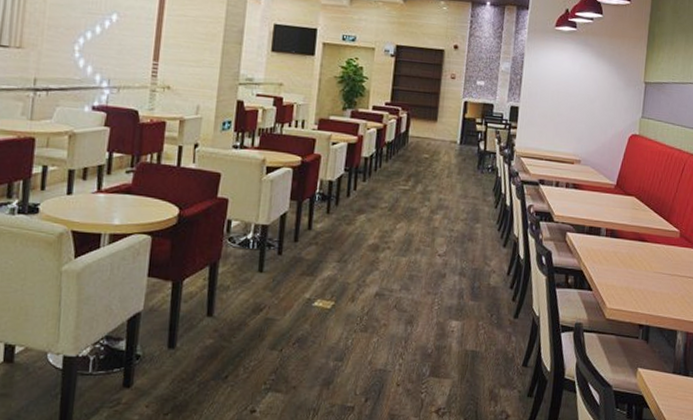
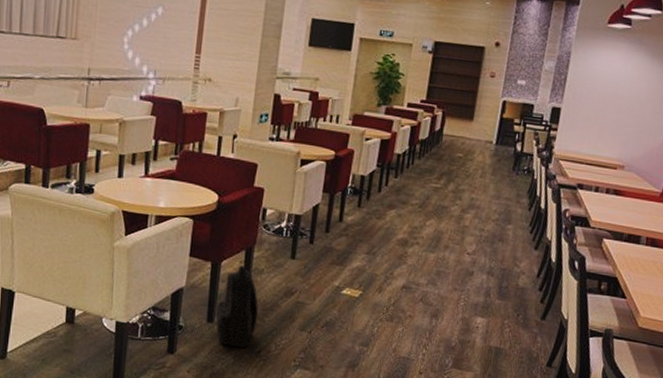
backpack: none [177,283,225,375] -> present [215,265,259,349]

